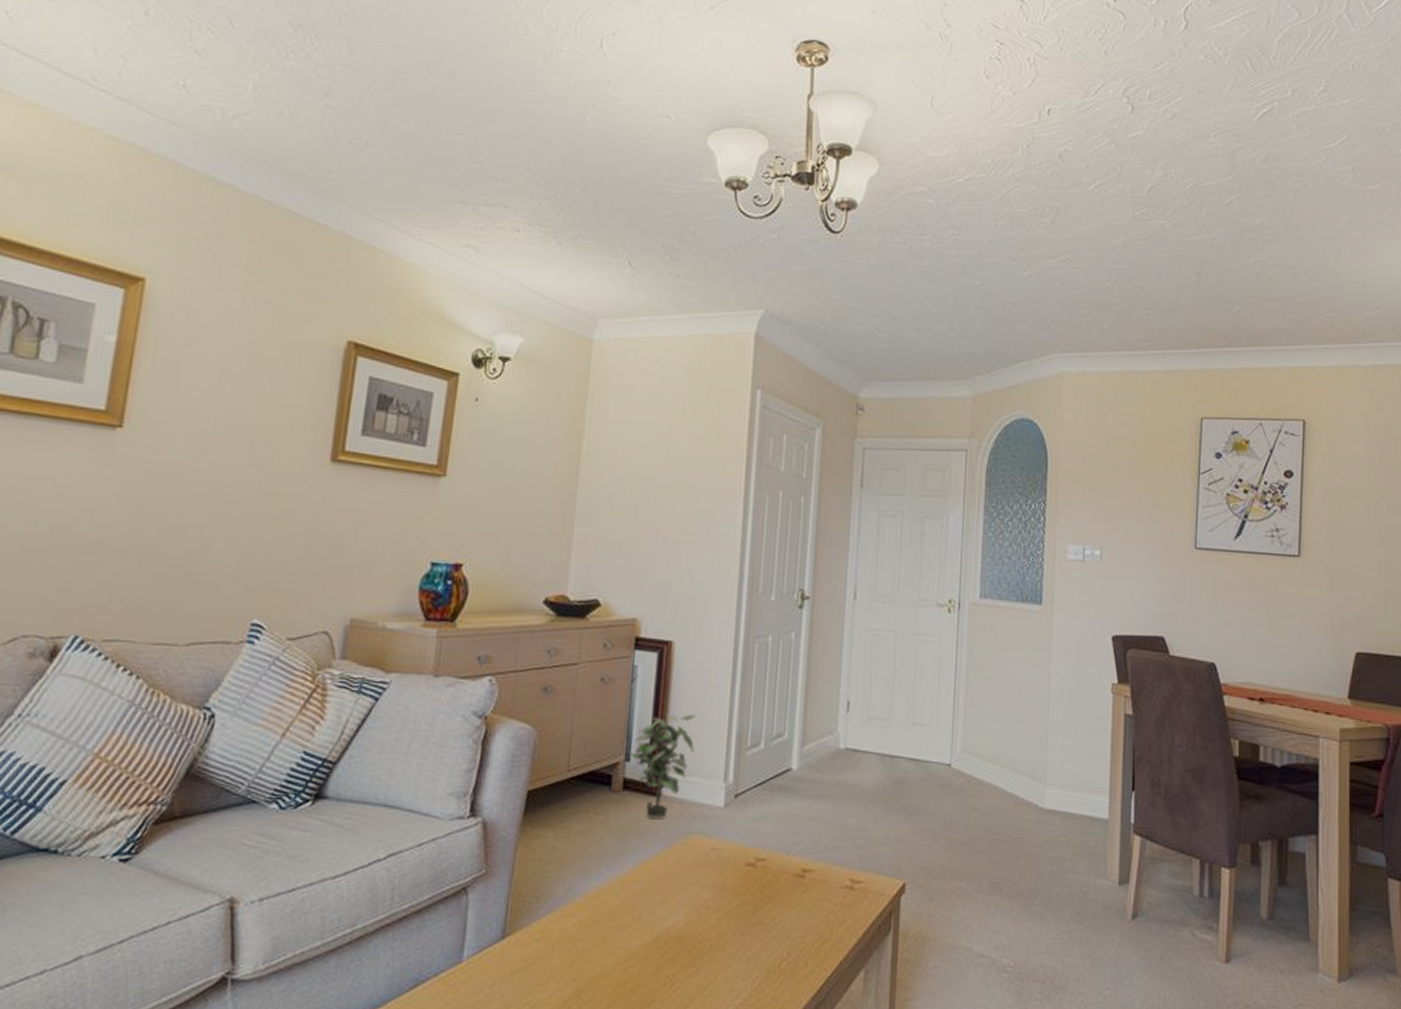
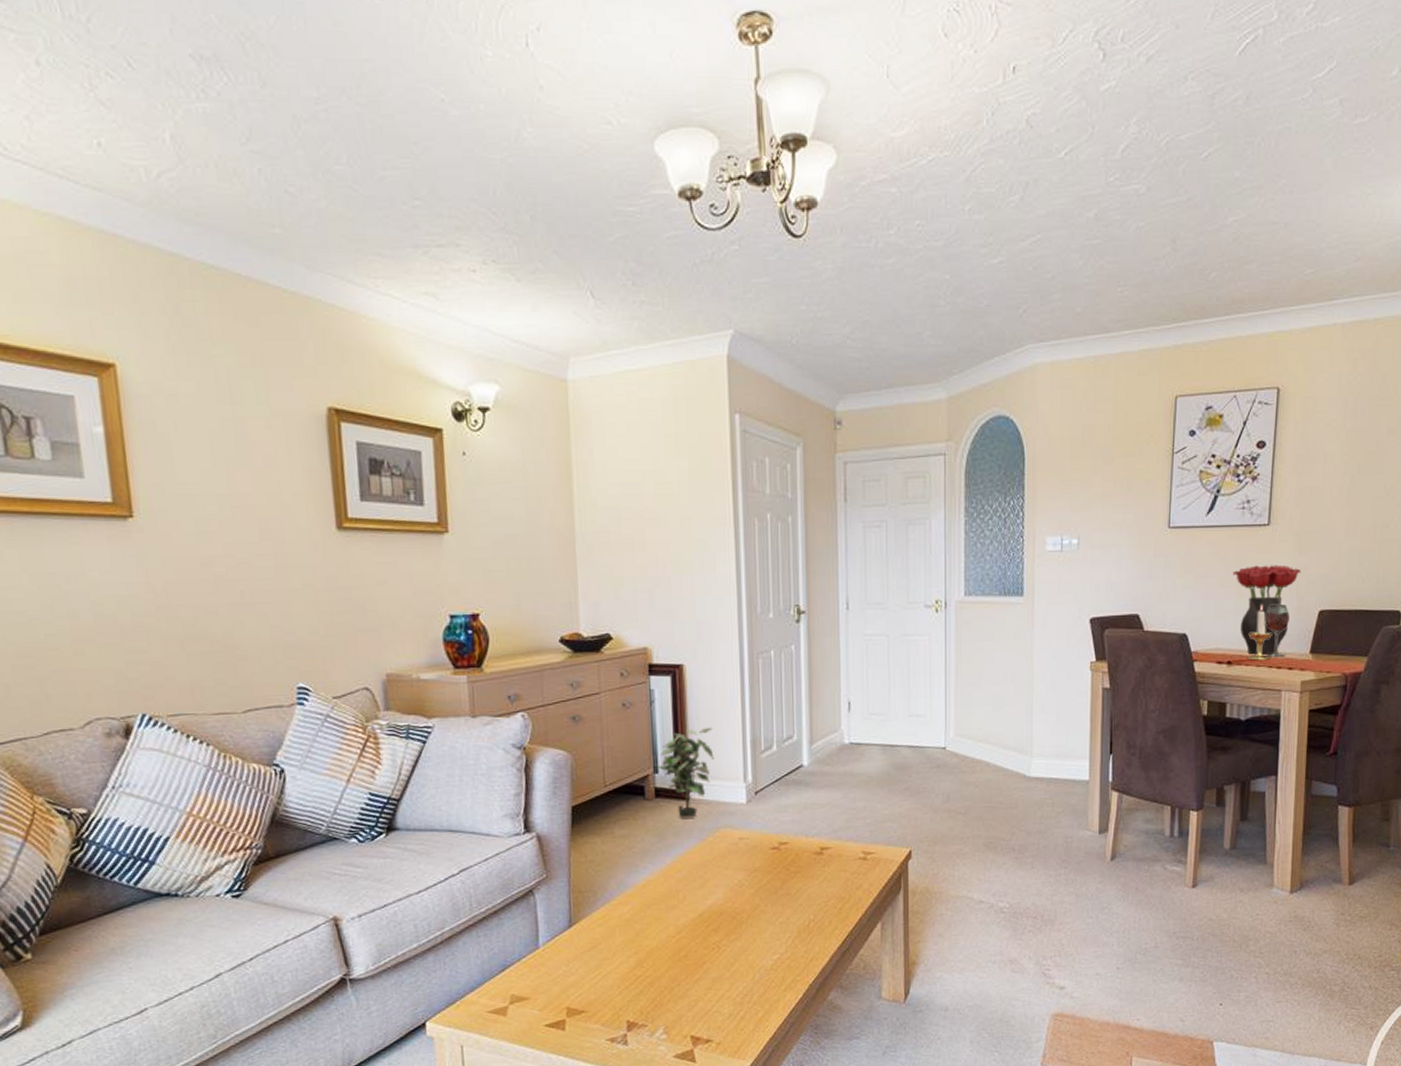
bouquet: none [1262,597,1335,696] -> present [1232,565,1301,655]
candlestick: none [1281,639,1307,702] -> present [1248,604,1272,661]
wineglass: none [1299,640,1325,701] -> present [1265,604,1290,658]

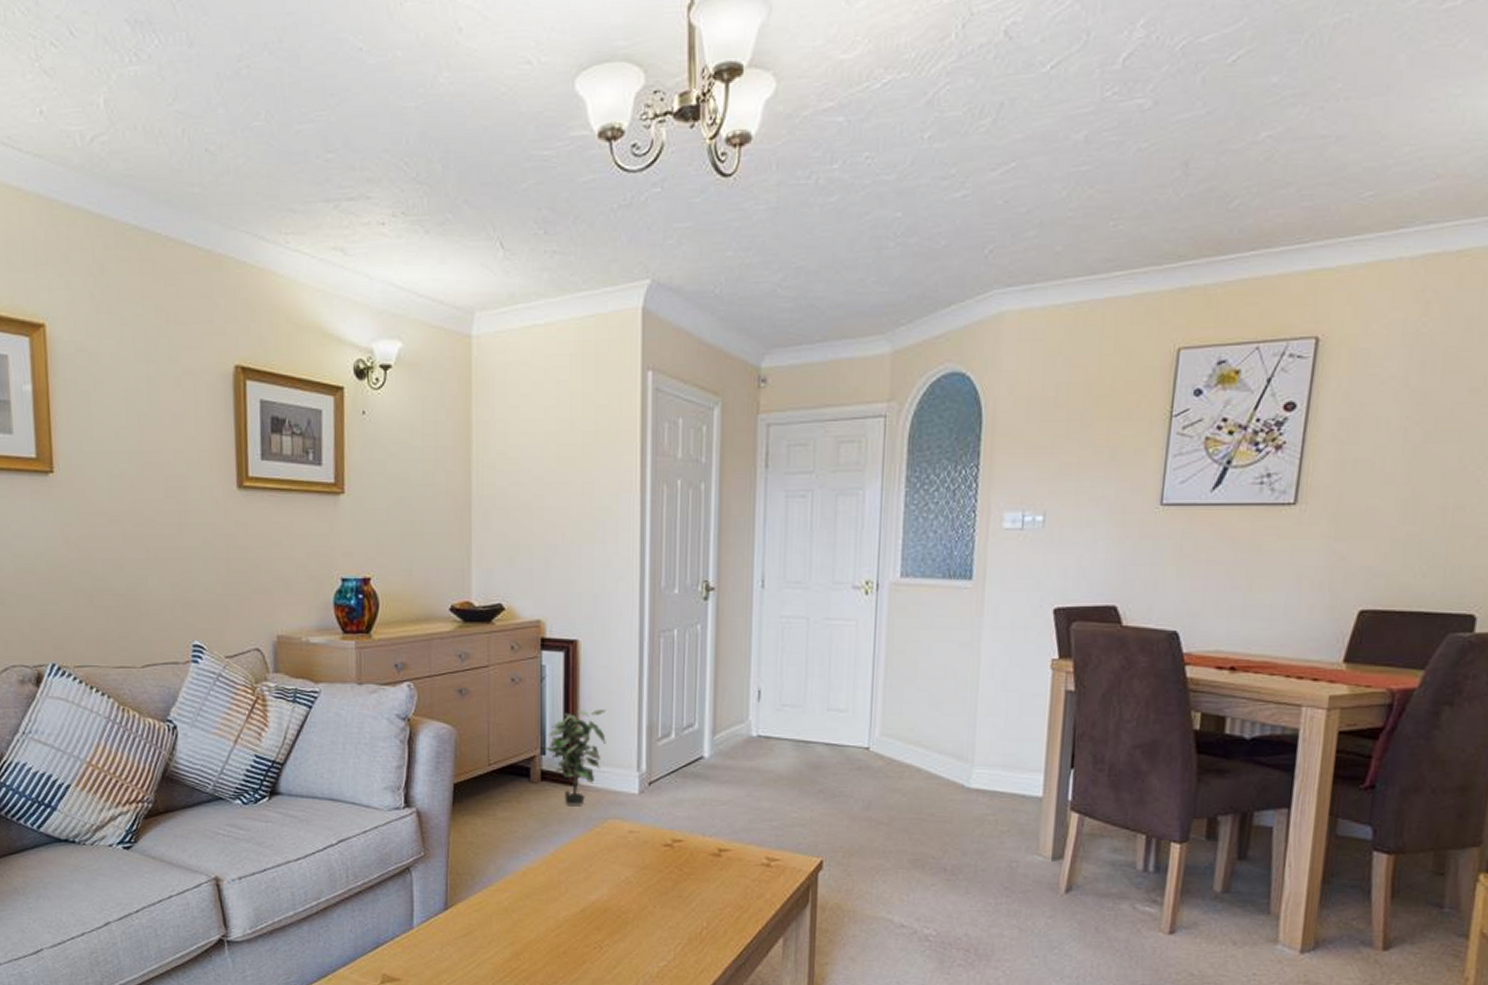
bouquet: present [1232,565,1301,655] -> none [1242,553,1337,661]
candlestick: present [1248,604,1272,661] -> none [1258,600,1293,669]
wineglass: present [1265,604,1290,658] -> none [1283,600,1318,666]

